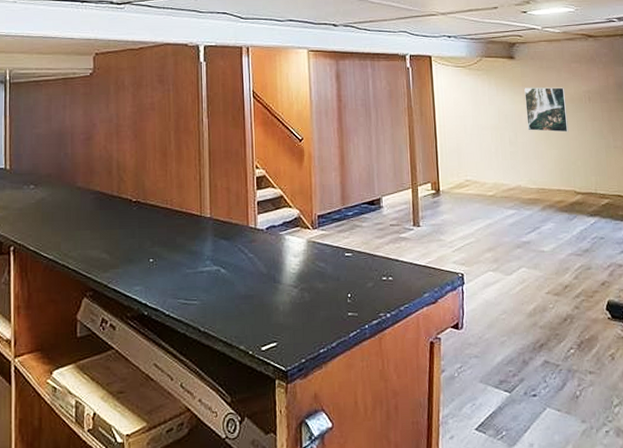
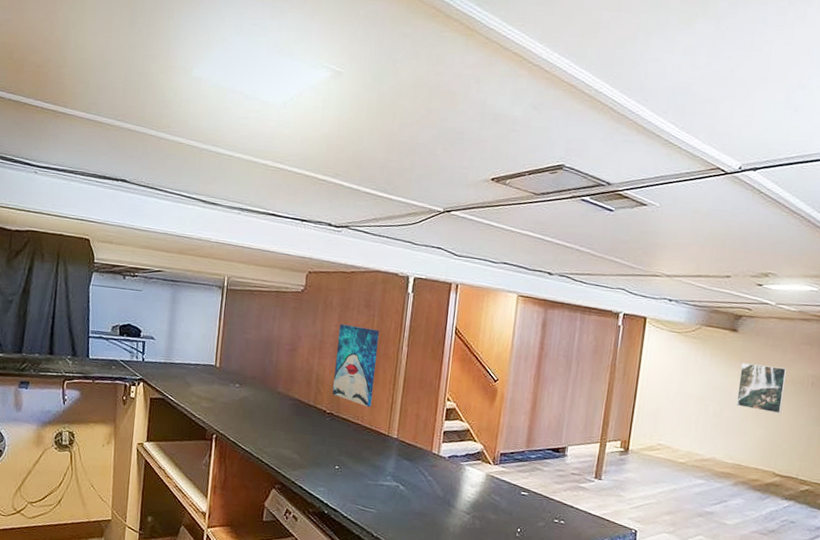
wall art: none [134,103,179,189] -> present [332,324,379,407]

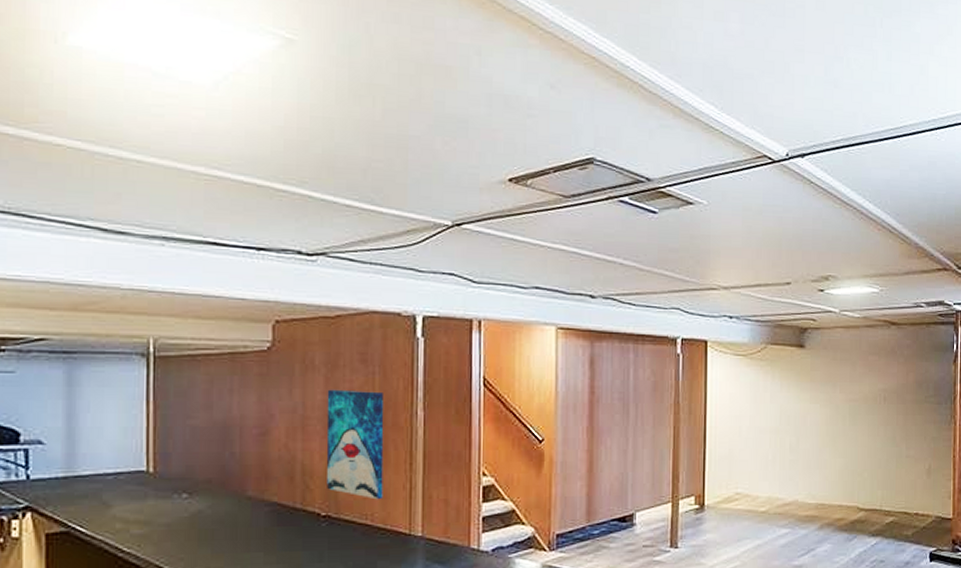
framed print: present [736,363,787,414] -> none [812,384,859,438]

